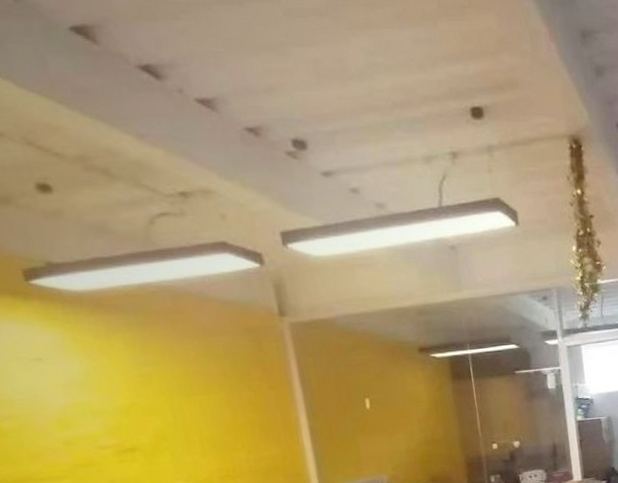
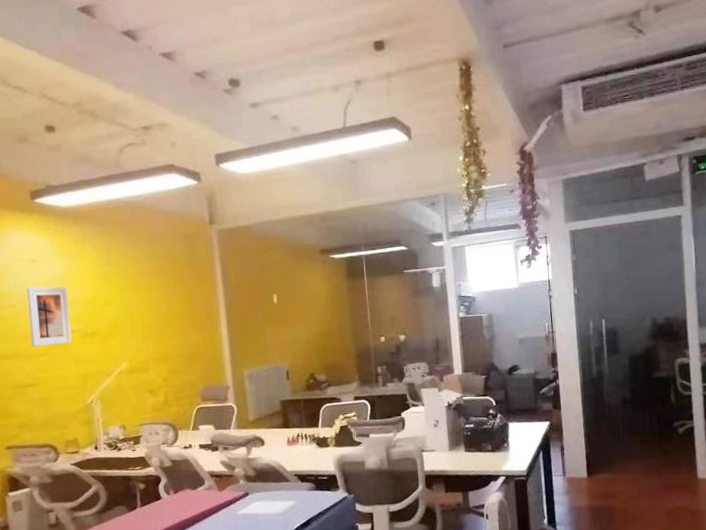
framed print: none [31,392,104,468] -> present [27,286,72,347]

